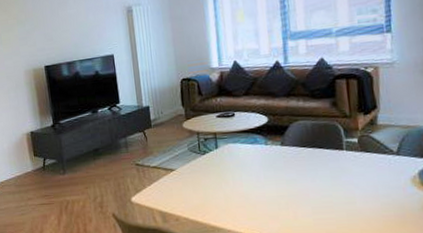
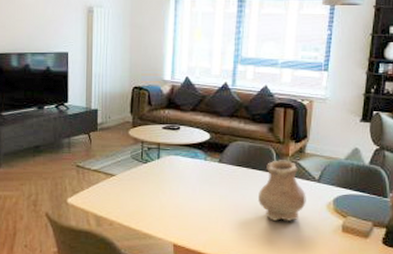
vase: none [329,135,386,202] -> present [257,160,306,221]

